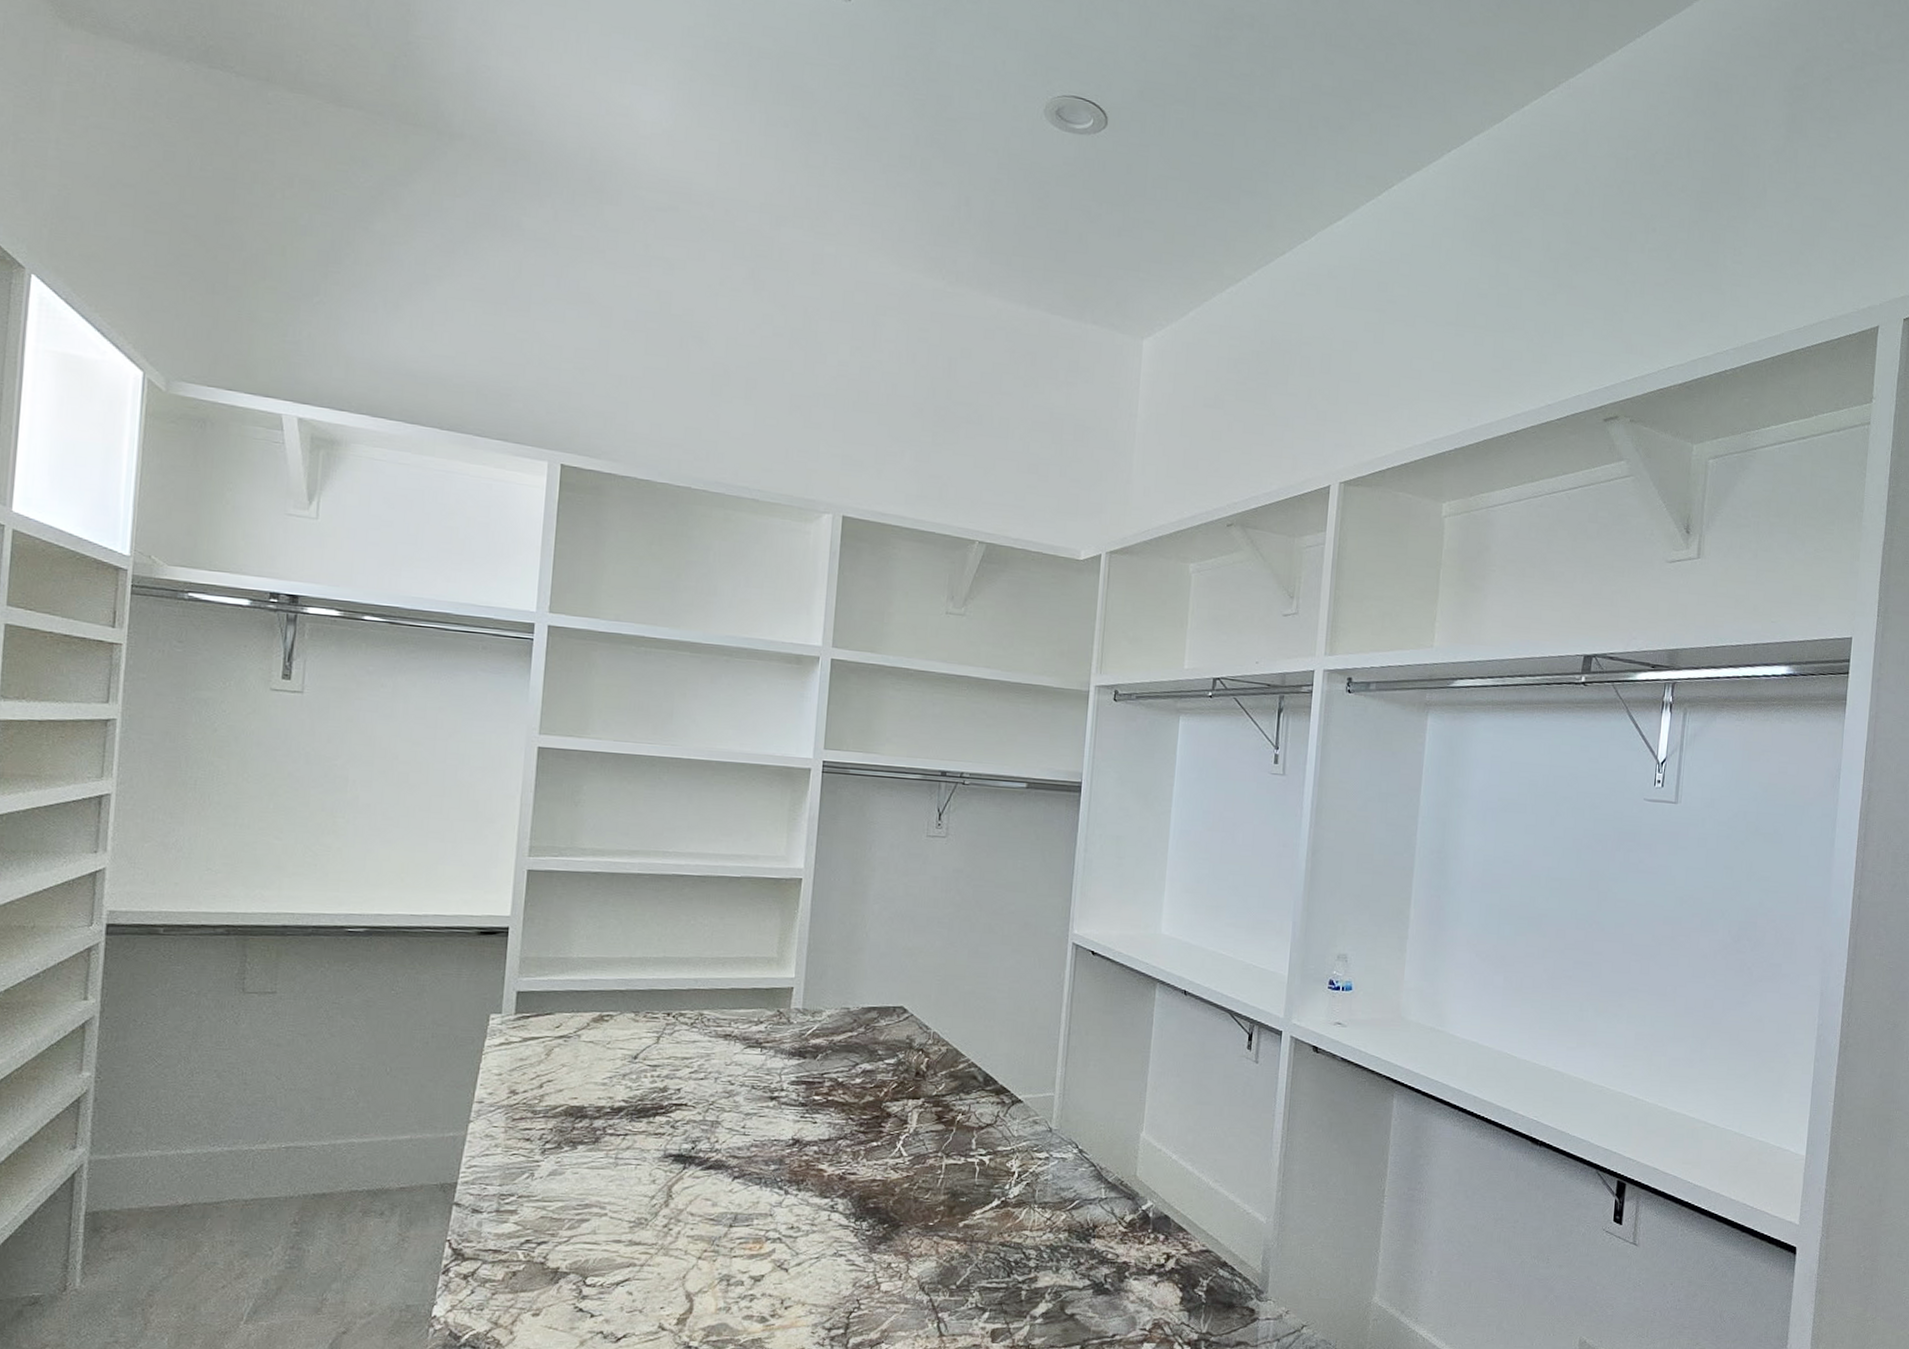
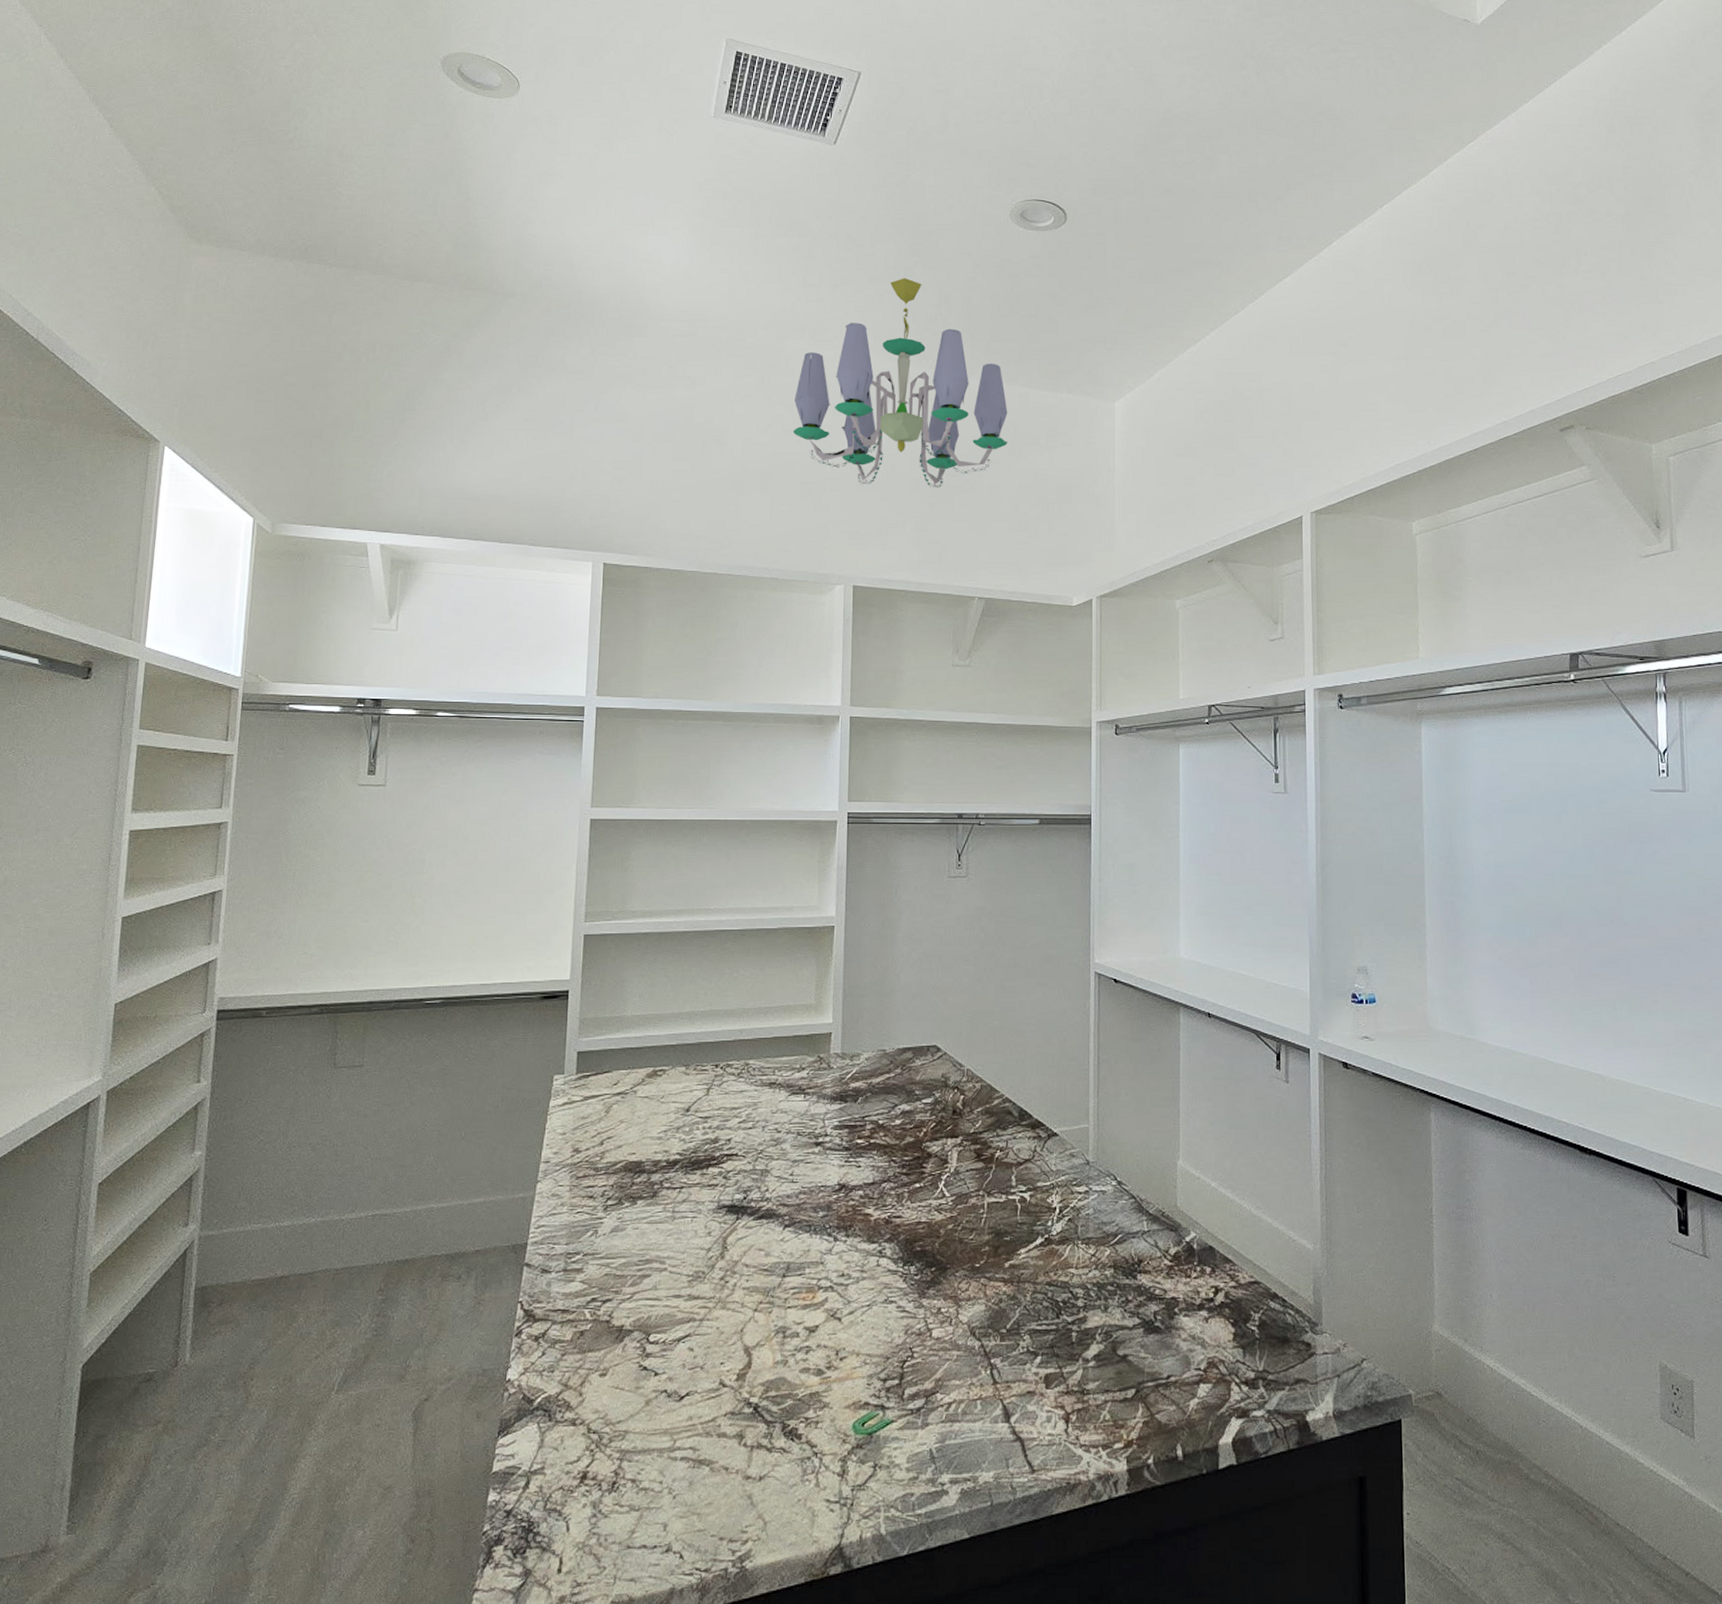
chandelier: none [783,170,1026,416] -> present [792,278,1008,488]

